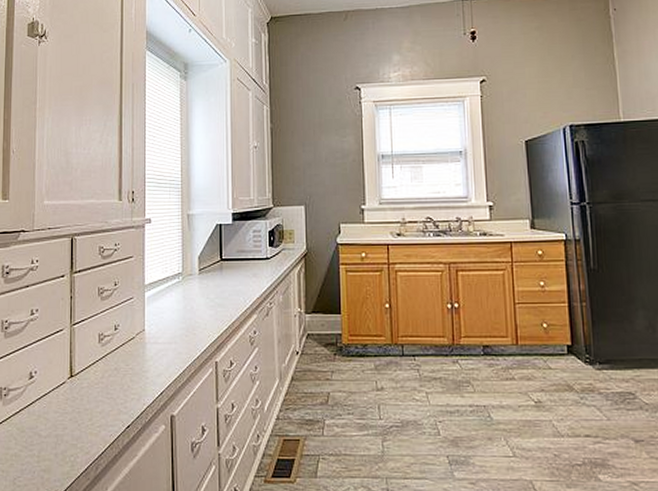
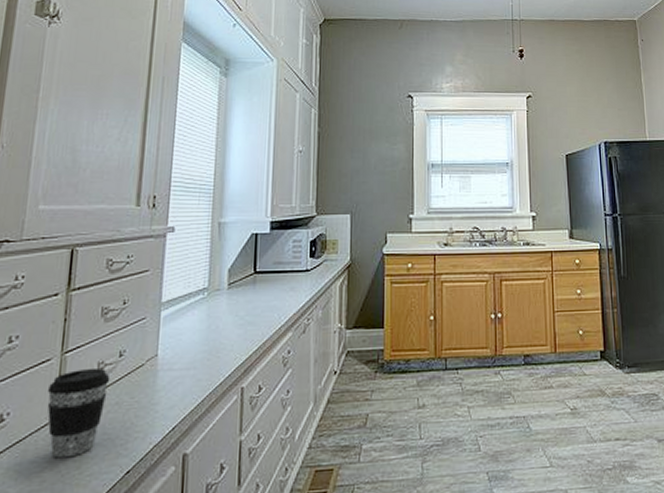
coffee cup: none [62,338,109,411] -> present [47,367,111,458]

